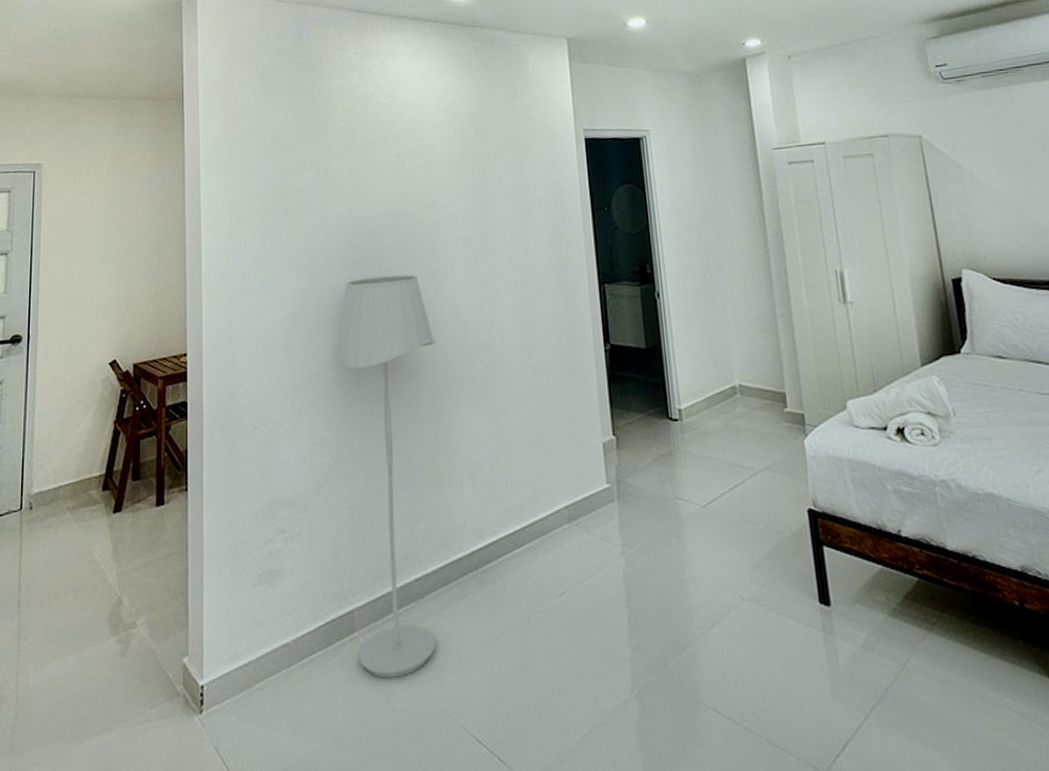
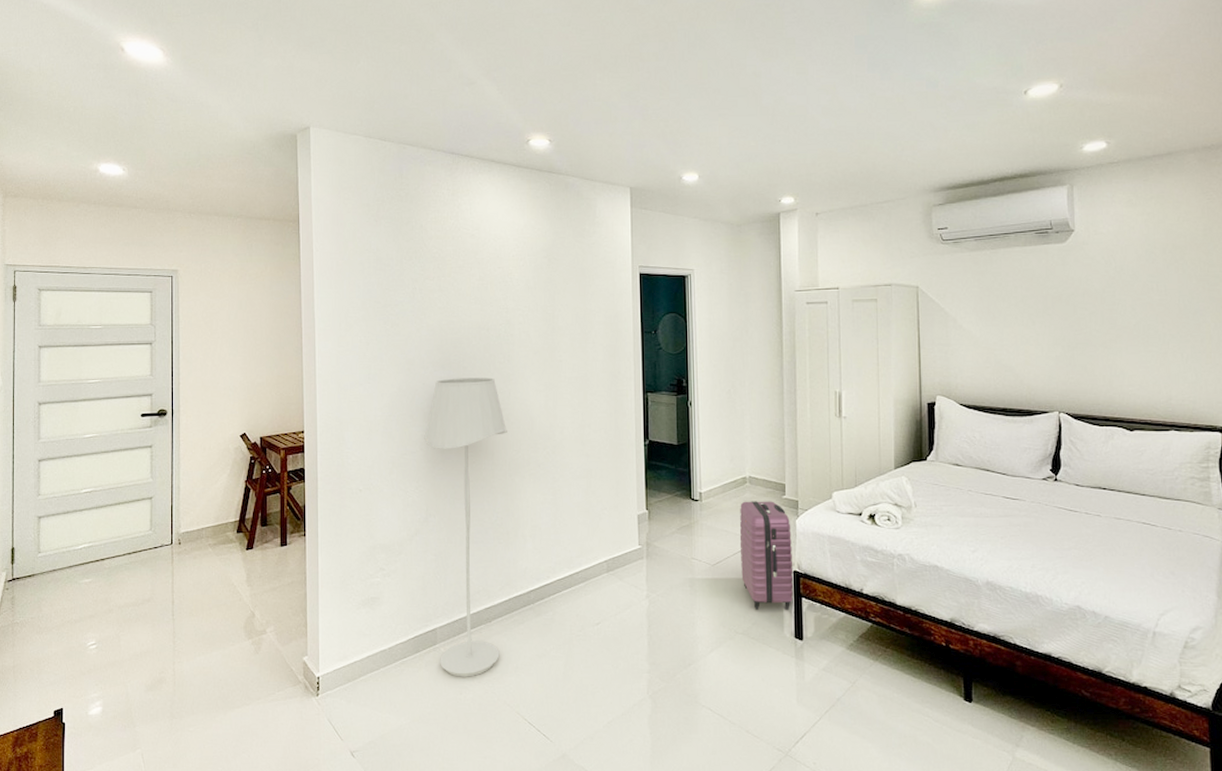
suitcase: none [731,416,812,566] -> present [739,501,794,610]

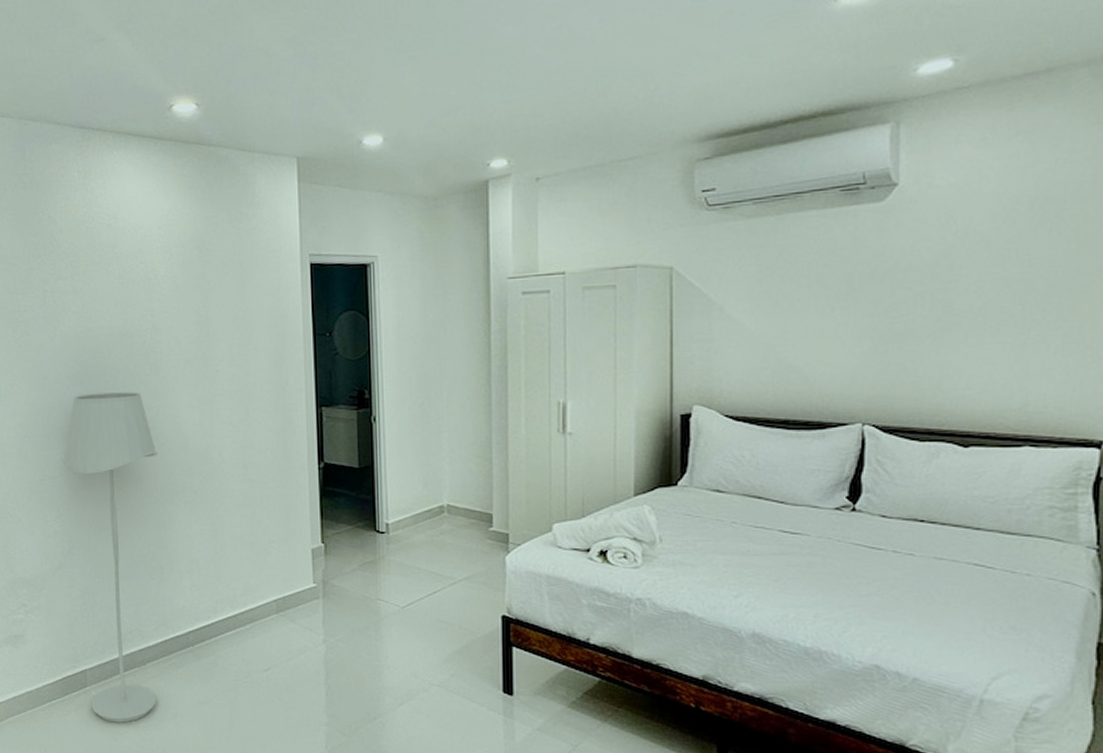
suitcase: present [739,501,794,610] -> none [435,534,502,660]

